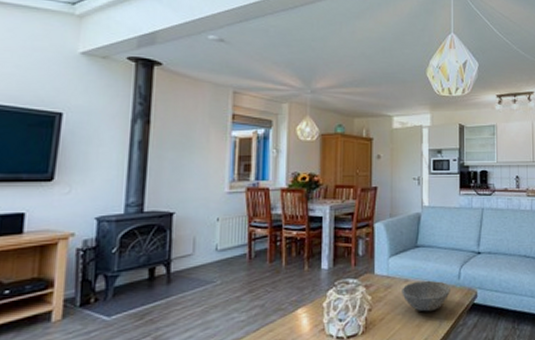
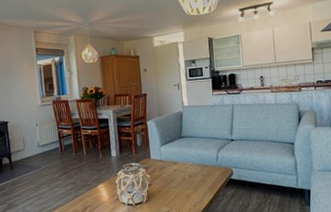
bowl: present [402,280,450,312] -> none [172,162,211,186]

